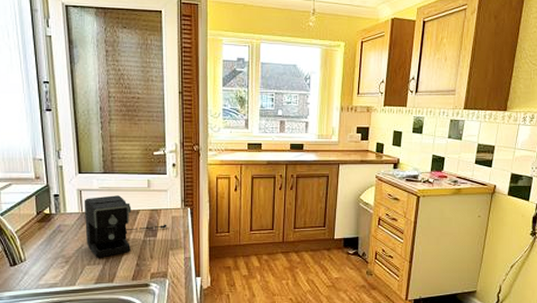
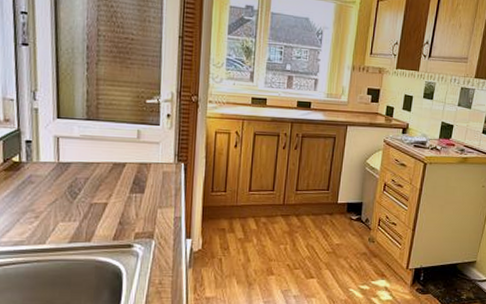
coffee maker: present [84,195,167,258] -> none [61,145,157,214]

